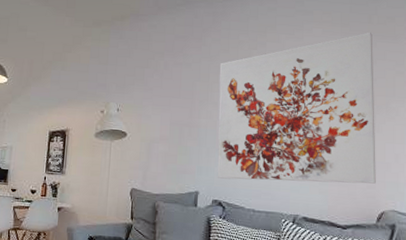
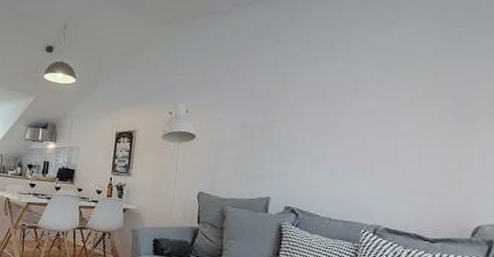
wall art: present [217,32,376,184] -> none [290,27,476,195]

